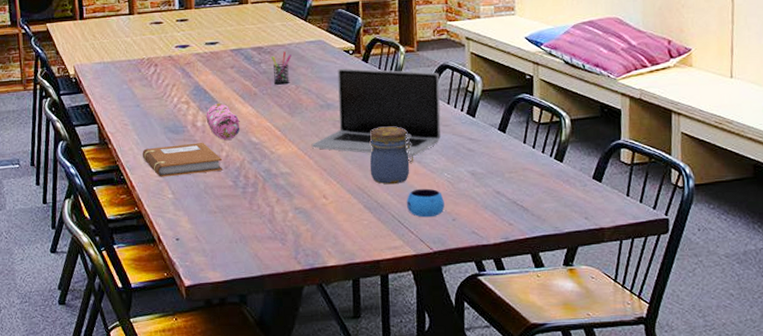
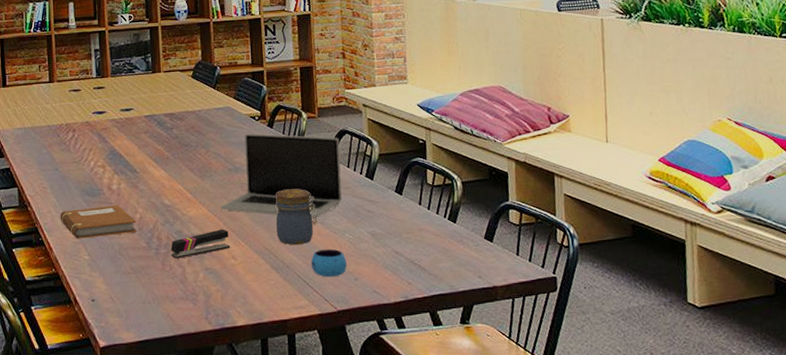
pencil case: present [206,102,240,140] -> none [121,166,154,202]
stapler: none [258,167,322,198] -> present [170,229,231,259]
pen holder: present [271,51,291,85] -> none [182,117,201,149]

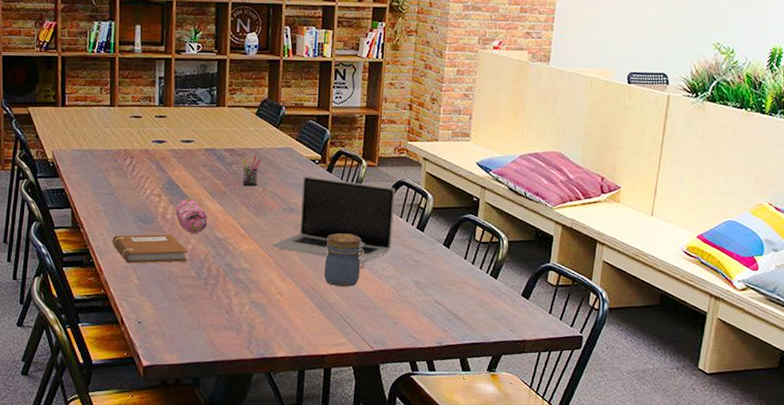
pencil case: none [121,166,154,202] -> present [176,198,208,234]
stapler: present [170,229,231,259] -> none [219,266,278,290]
pen holder: none [182,117,201,149] -> present [242,155,261,186]
mug: present [310,249,347,277] -> none [353,293,388,320]

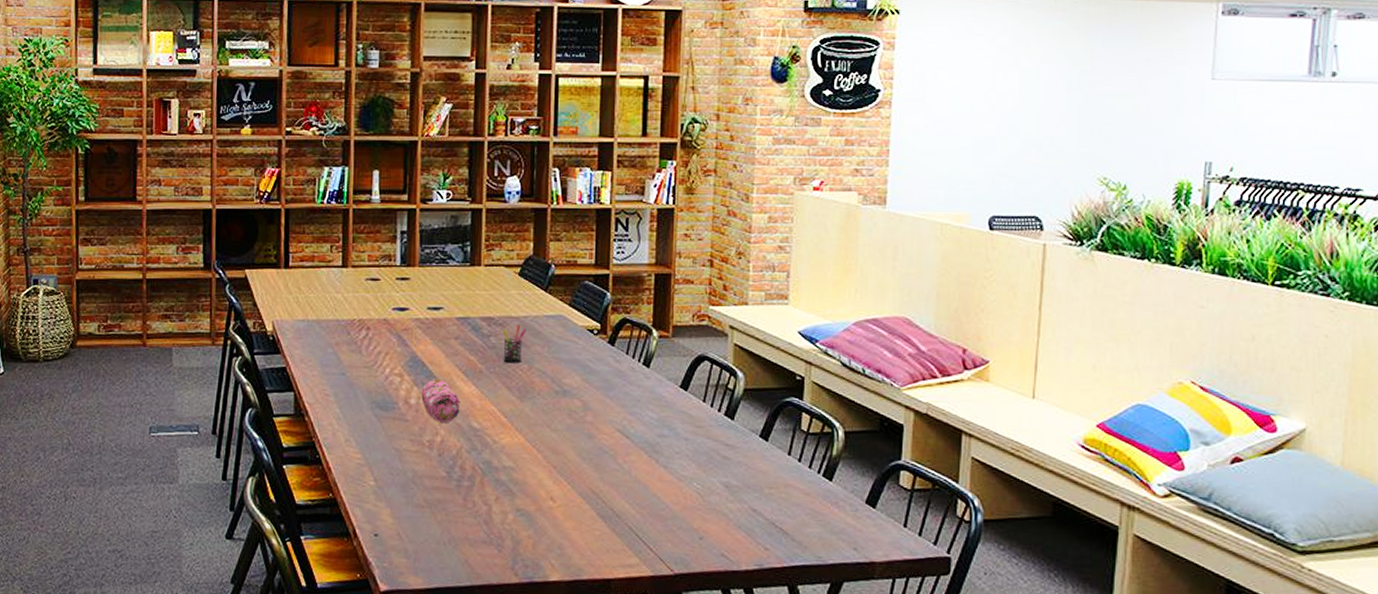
notebook: present [112,233,188,264] -> none [343,422,437,461]
laptop: present [272,176,396,264] -> none [541,349,696,461]
jar: present [324,233,365,287] -> none [607,422,659,491]

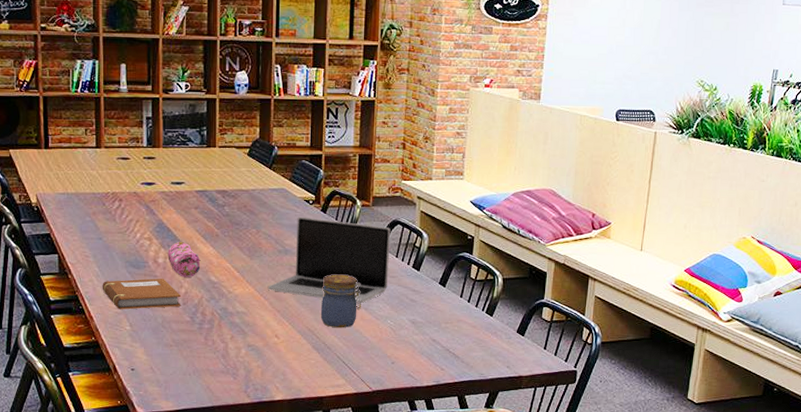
notebook: none [343,422,437,461] -> present [102,278,182,310]
pen holder: present [502,324,526,363] -> none [234,196,254,228]
laptop: none [541,349,696,461] -> present [267,216,391,304]
jar: none [607,422,659,491] -> present [320,274,361,328]

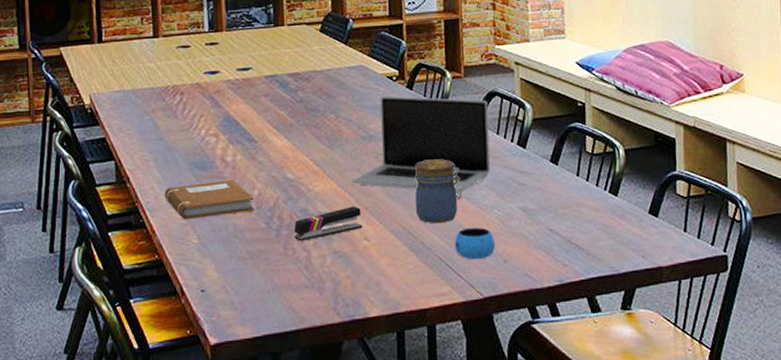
pencil case: present [167,241,201,277] -> none [236,134,275,177]
stapler: none [214,308,274,334] -> present [294,206,363,241]
mug: none [351,333,386,360] -> present [454,227,495,260]

